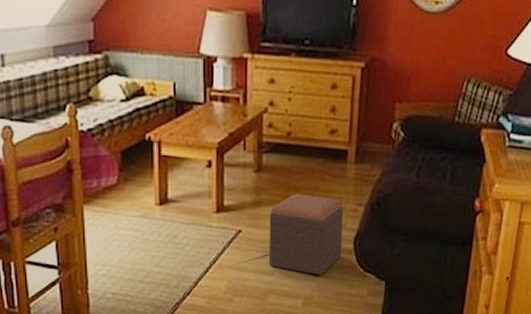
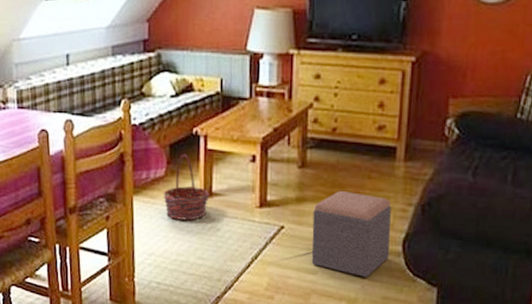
basket: none [116,160,165,229] -> present [163,153,210,221]

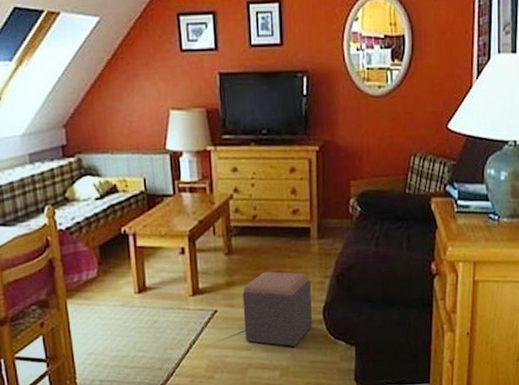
basket: present [163,153,210,221] -> none [97,253,144,317]

